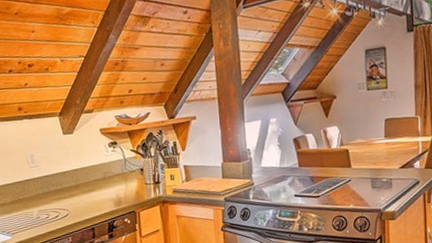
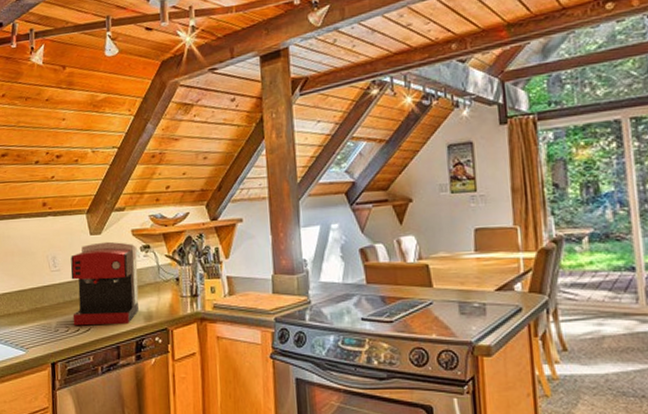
coffee maker: none [47,139,110,213] -> present [70,241,139,326]

